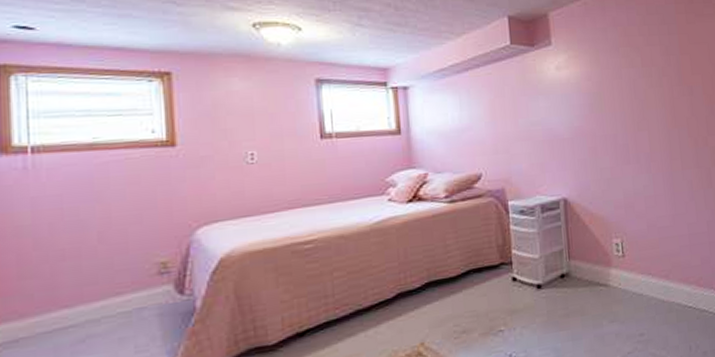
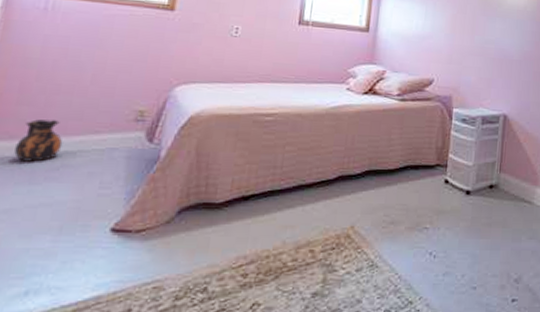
ceramic jug: none [29,289,83,341] -> present [14,119,63,162]

